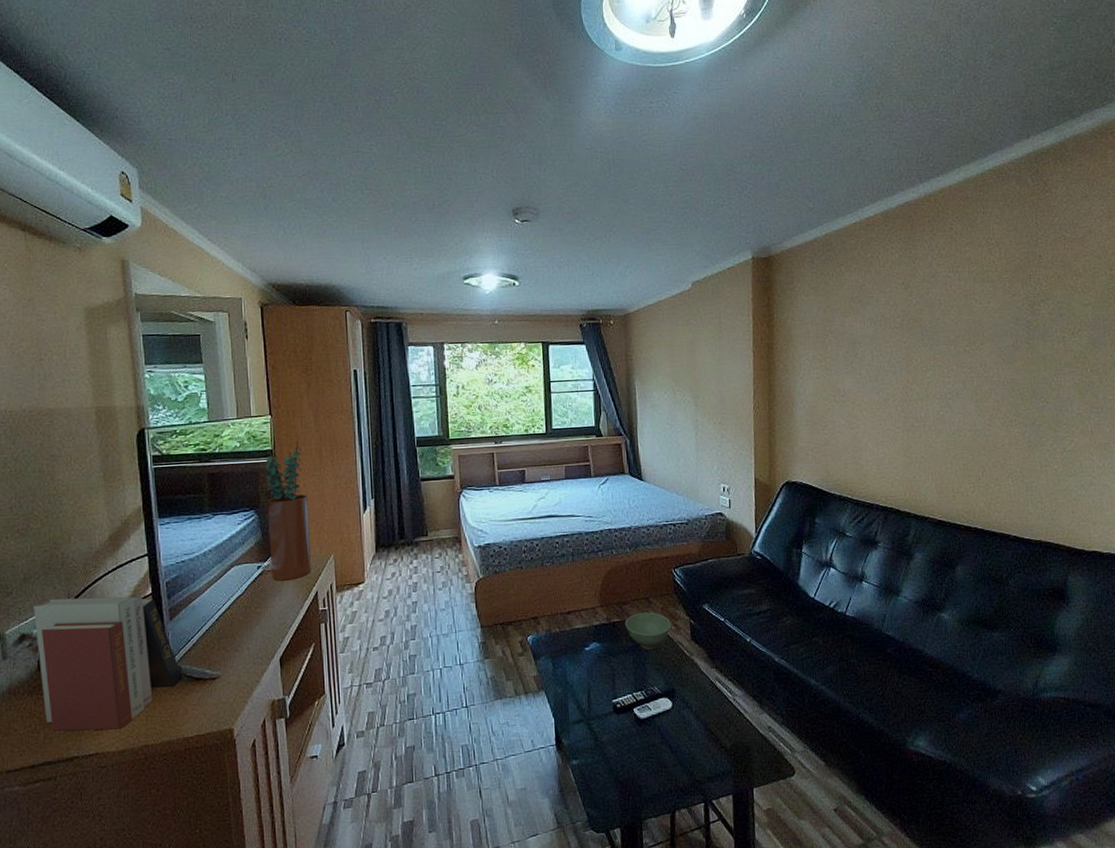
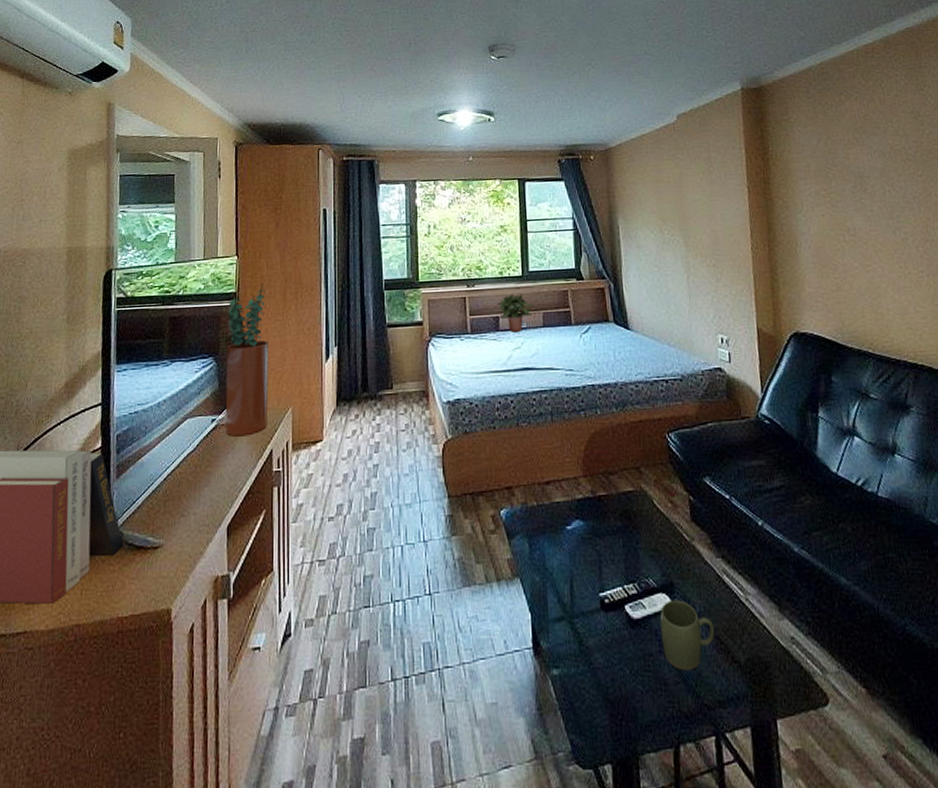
potted plant: none [523,449,556,484] -> present [497,294,533,332]
bowl: present [624,612,671,651] -> none [612,485,667,533]
mug: none [662,702,707,756] -> present [659,600,715,671]

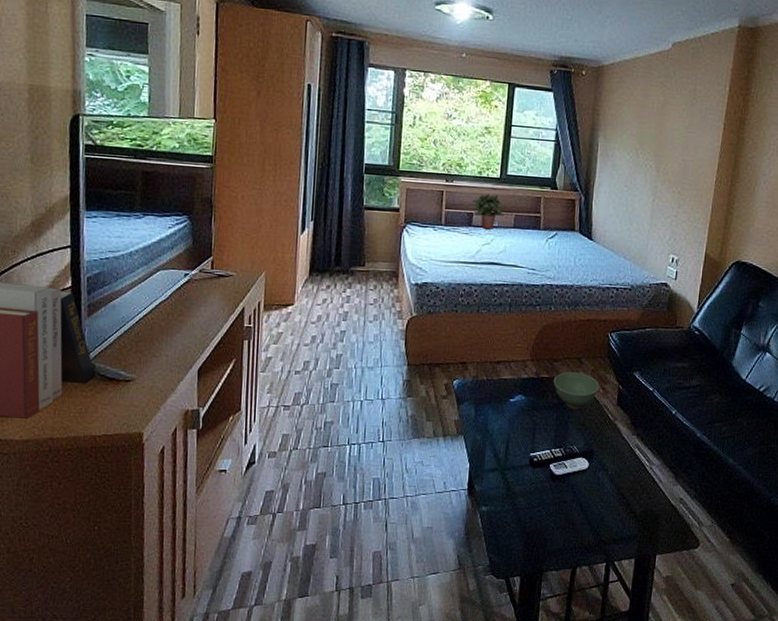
vase: present [225,282,269,437] -> none [198,150,245,293]
bowl: none [612,485,667,533] -> present [553,372,600,410]
mug: present [659,600,715,671] -> none [575,463,620,516]

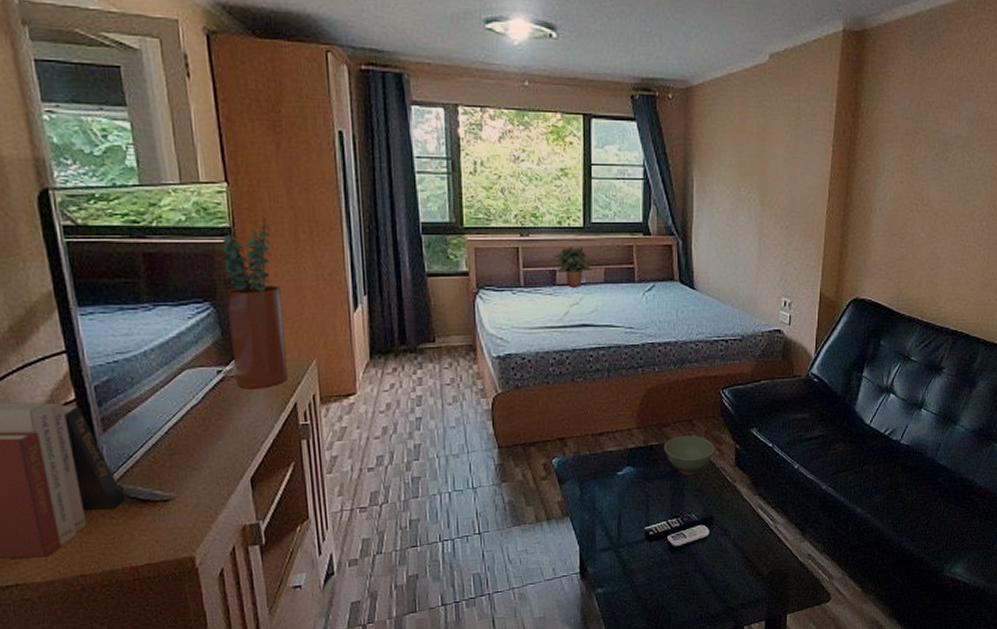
vase: none [198,150,245,293] -> present [222,217,288,389]

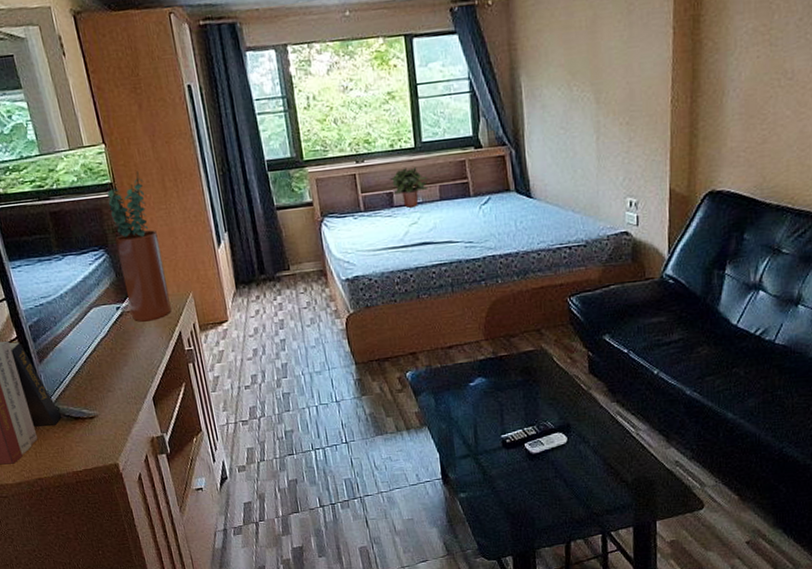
bowl: present [663,435,715,476] -> none [513,345,566,385]

